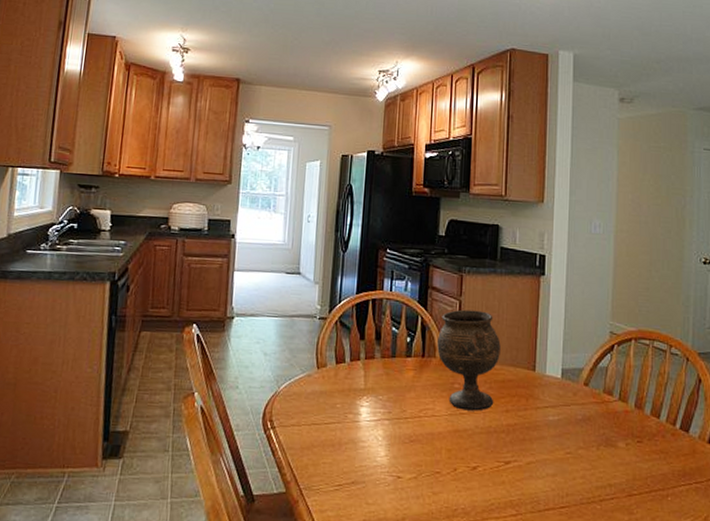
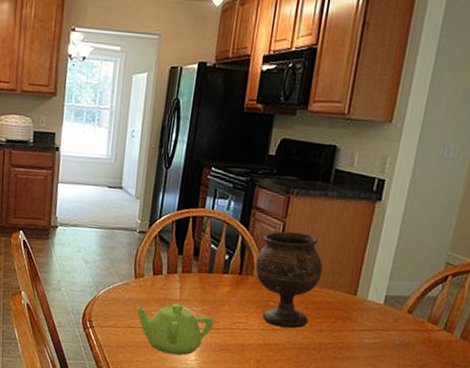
teapot: none [320,392,401,452] -> present [136,302,214,355]

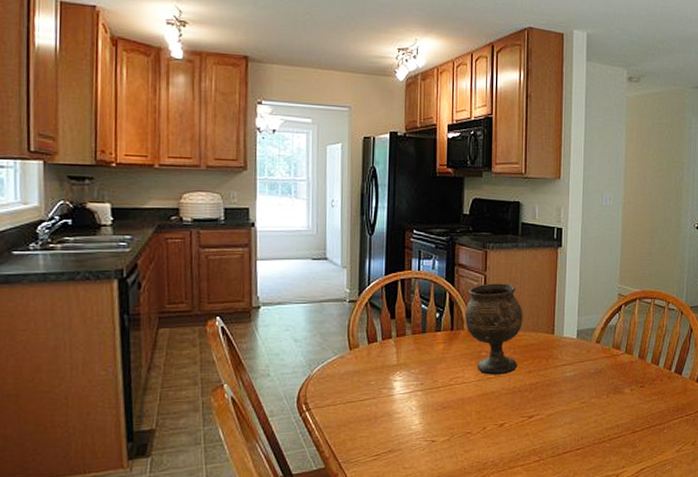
teapot: present [136,302,214,355] -> none [354,368,433,423]

